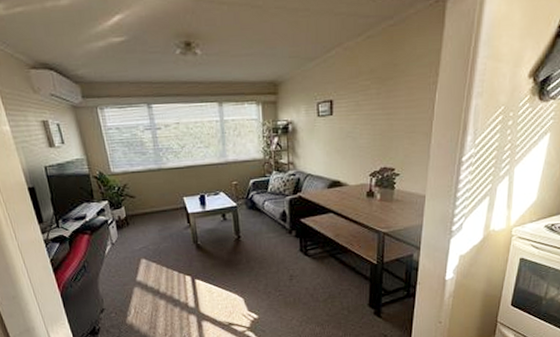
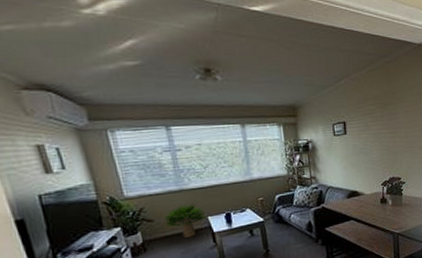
potted plant: none [144,183,183,216] -> present [163,203,207,238]

